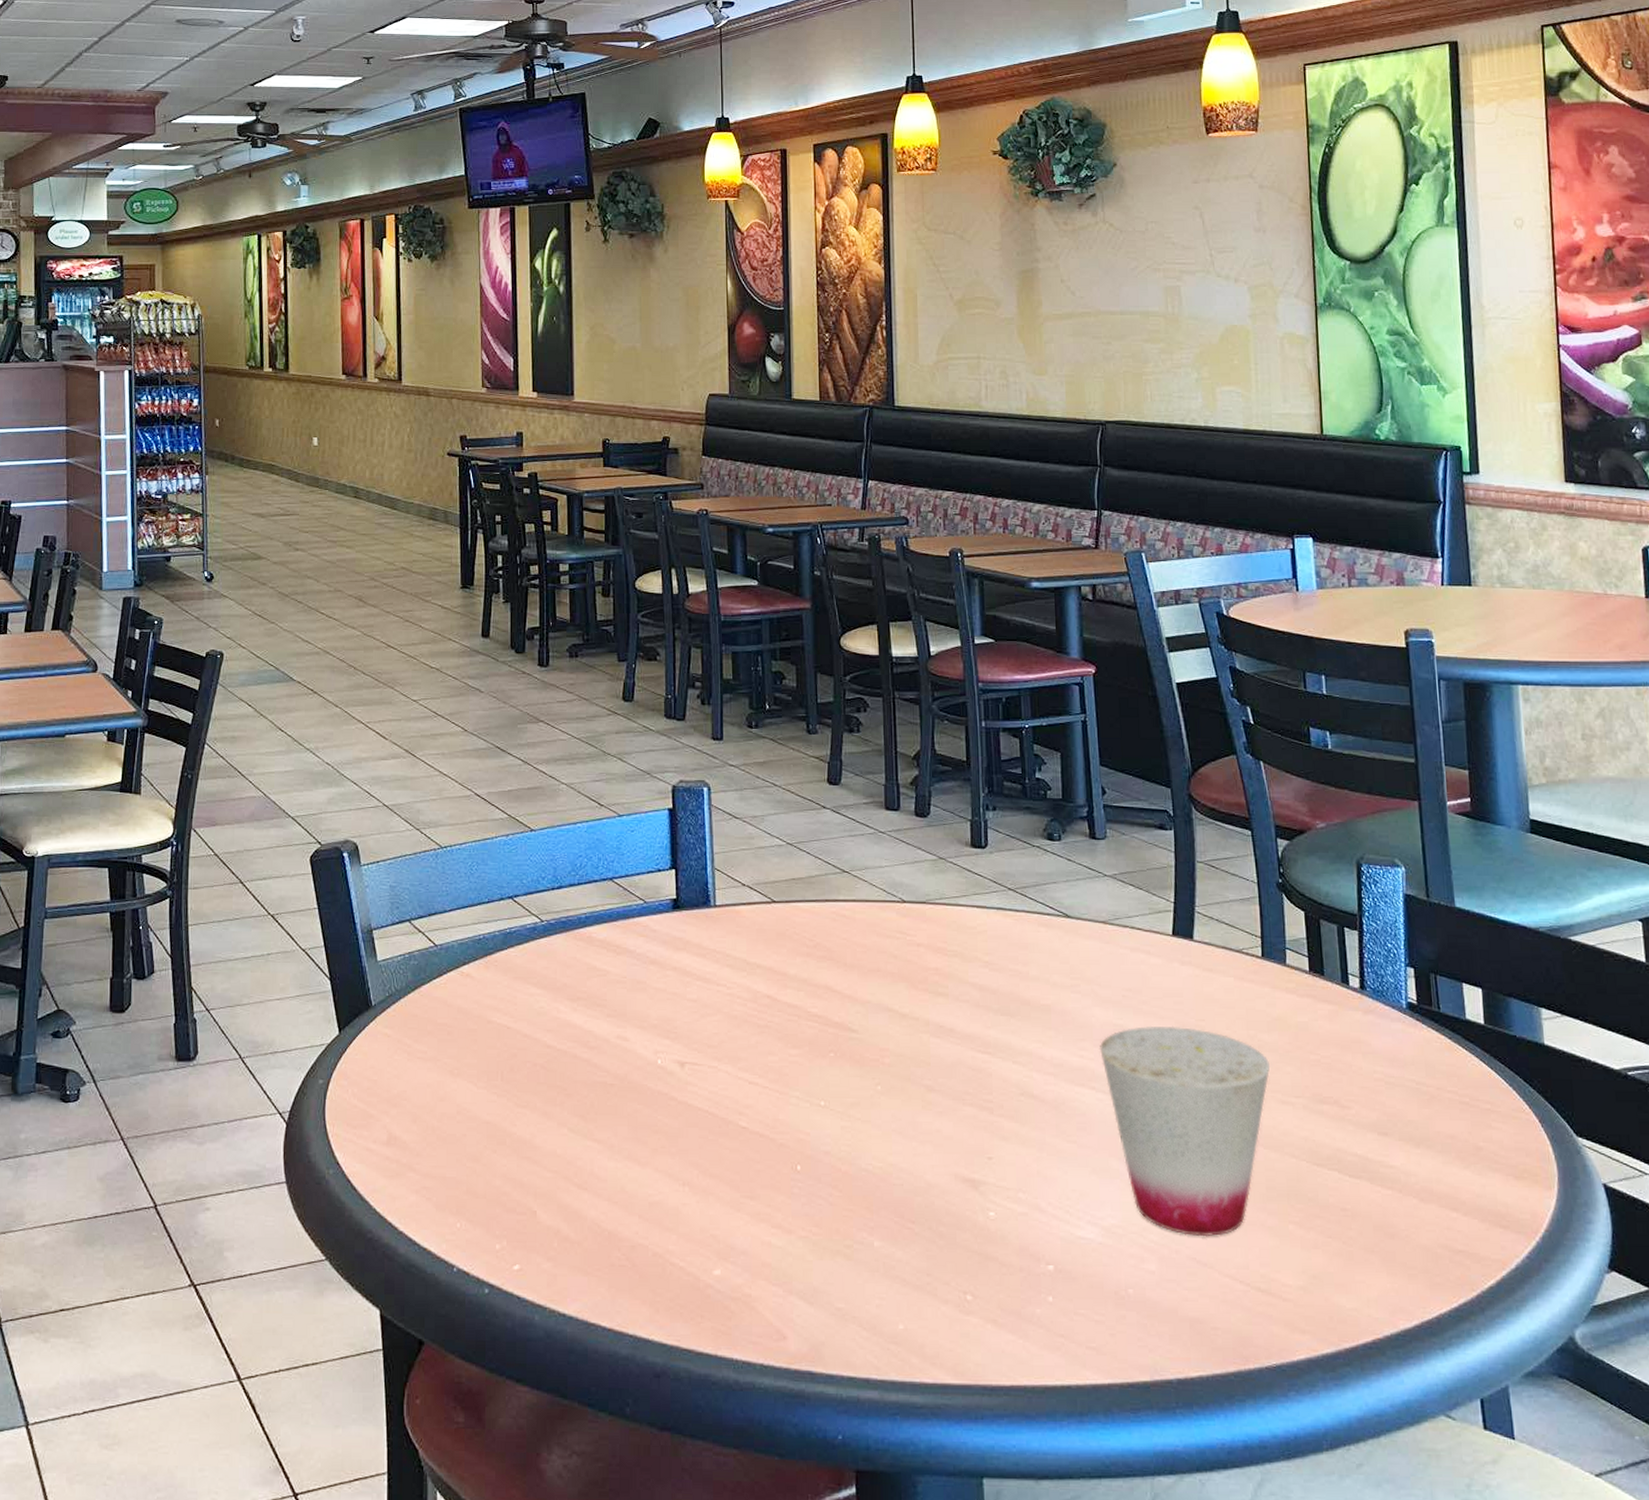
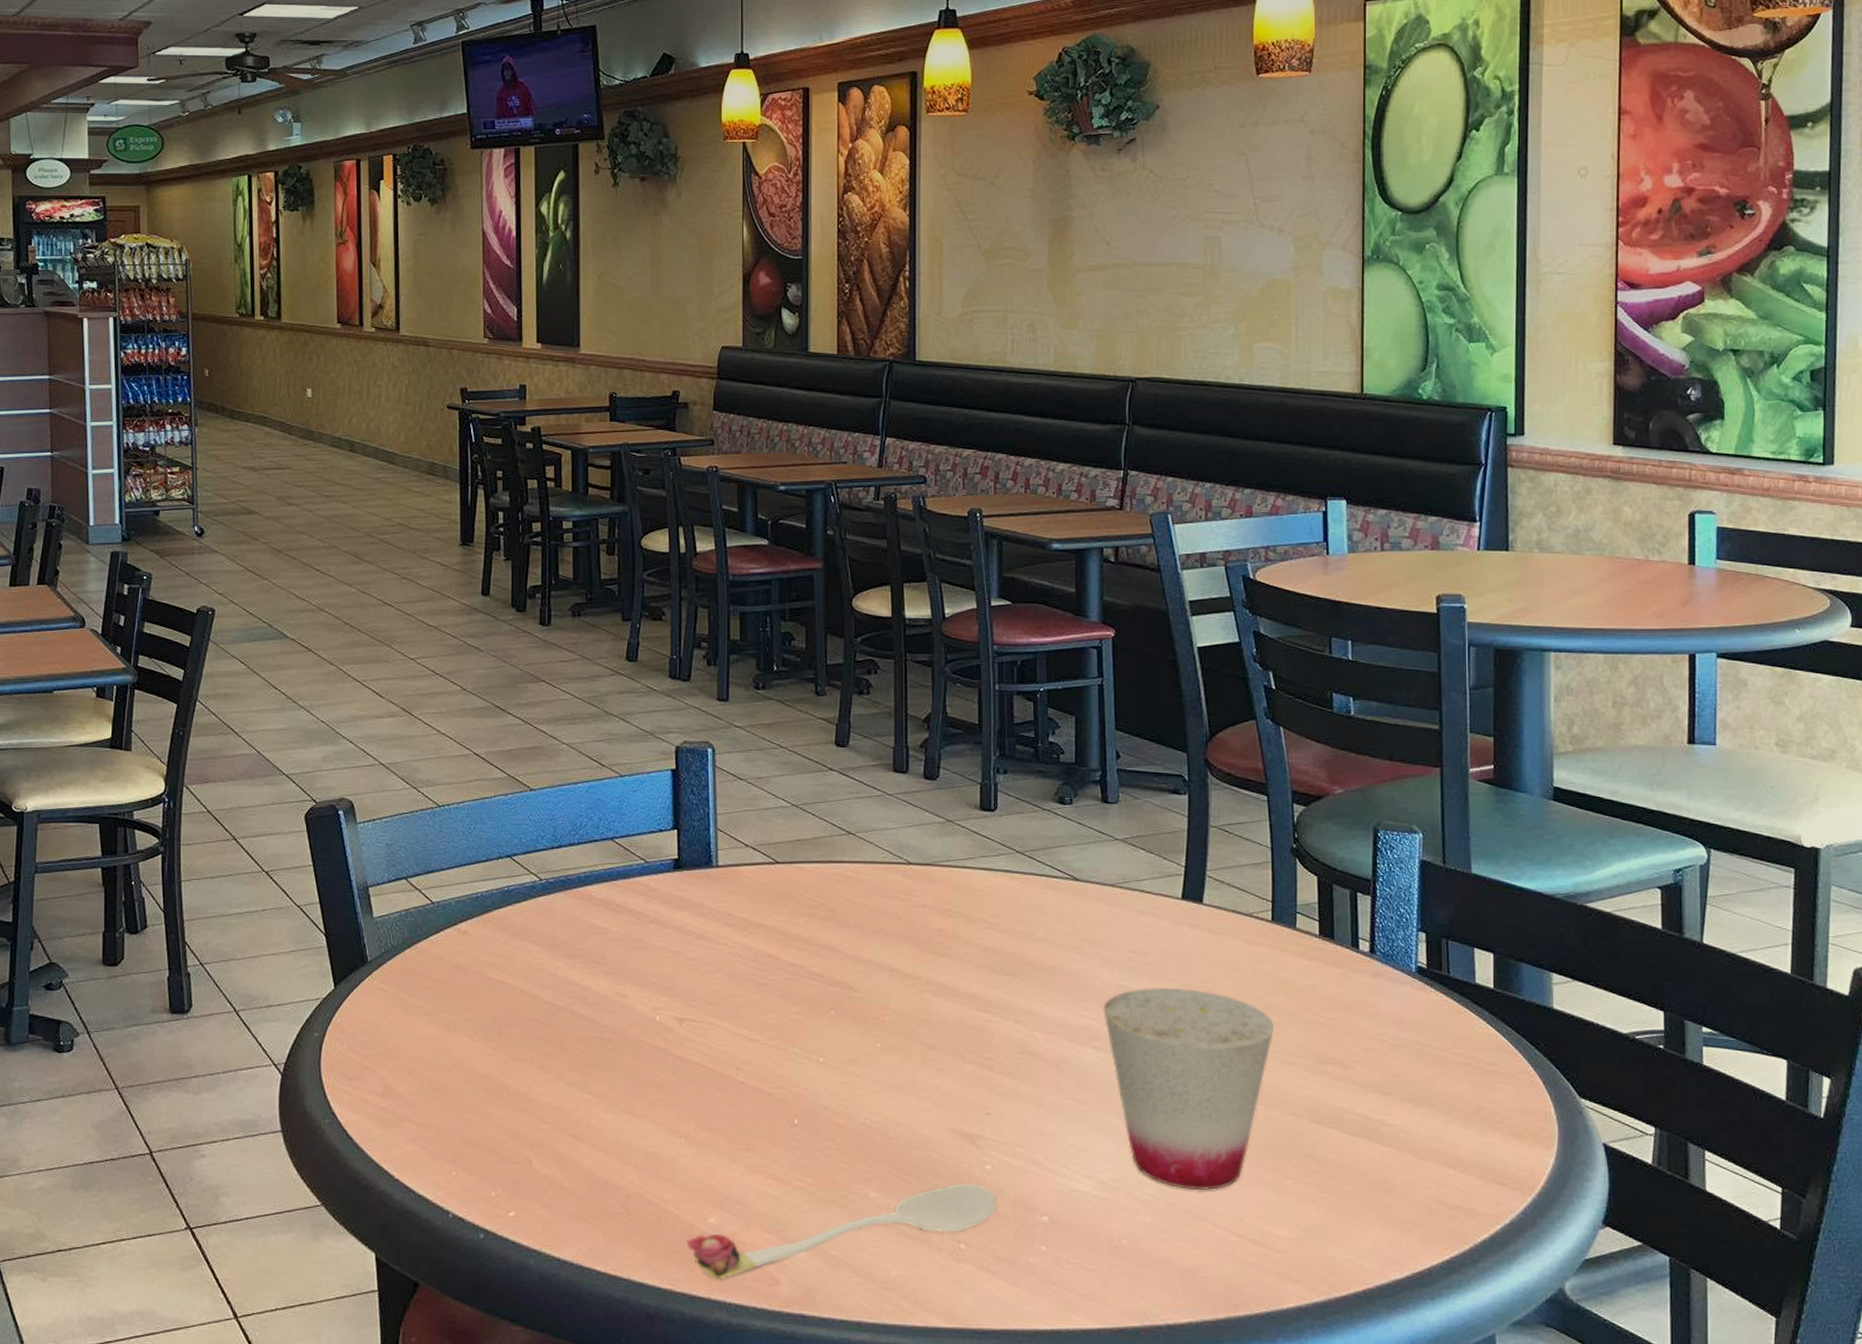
spoon: none [693,1231,1001,1335] -> present [687,1183,996,1280]

